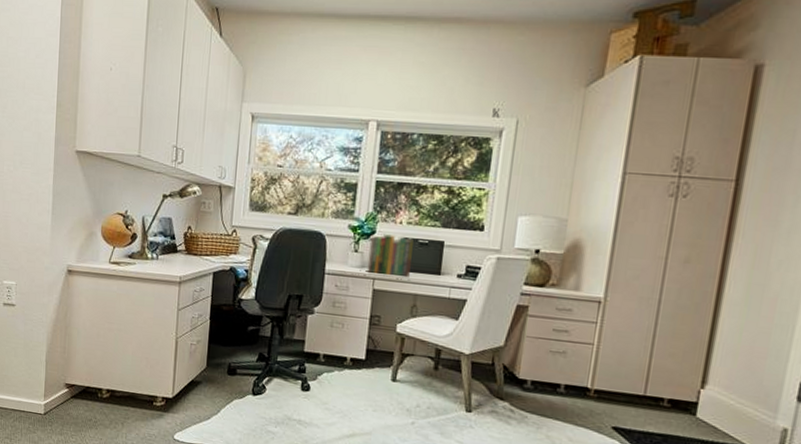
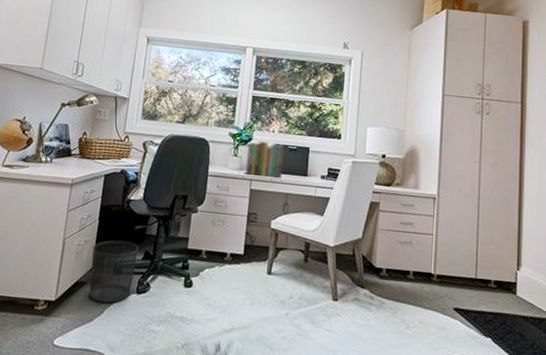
waste bin: none [205,341,252,404] -> present [89,240,139,304]

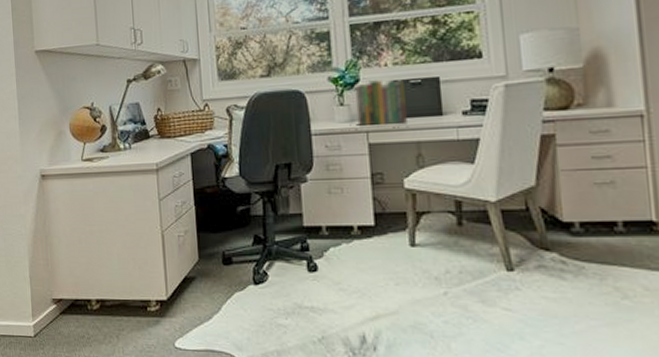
waste bin: present [89,240,139,304] -> none [194,226,247,298]

